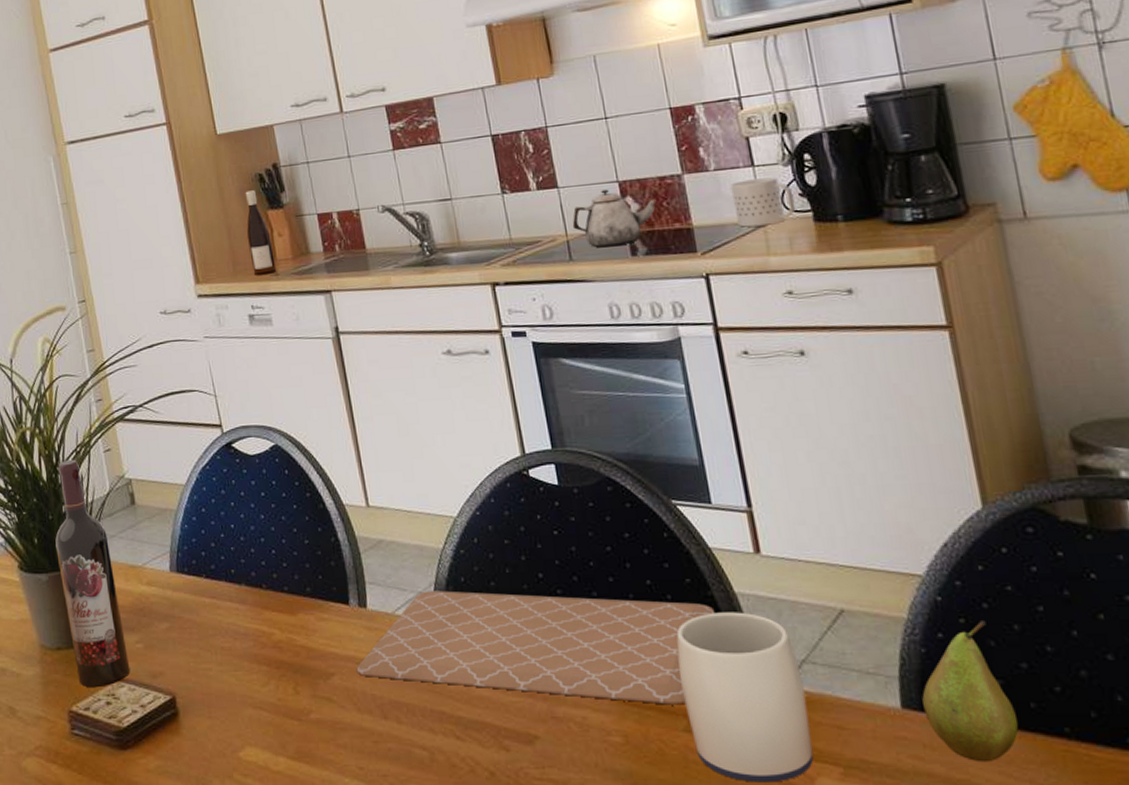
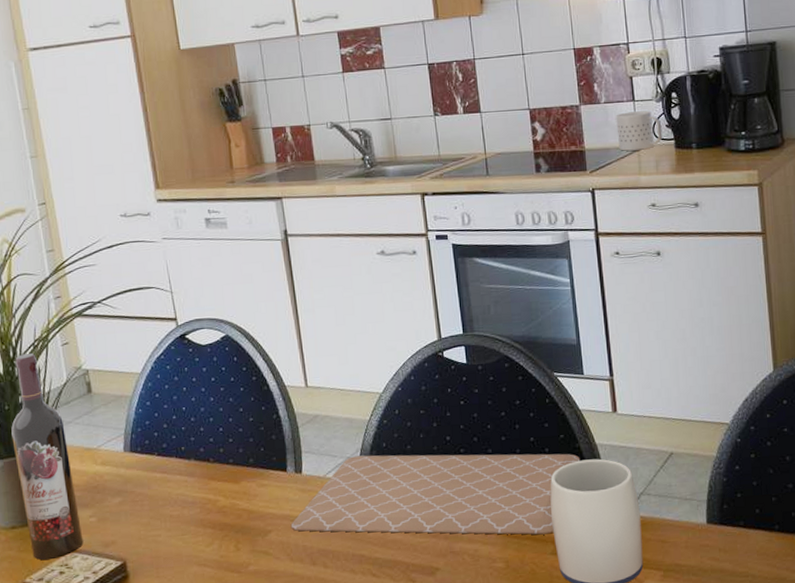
bottle: present [245,190,277,276] -> none [205,104,233,183]
teapot: present [572,189,657,248] -> none [490,115,559,165]
fruit: present [922,621,1019,763] -> none [721,455,783,559]

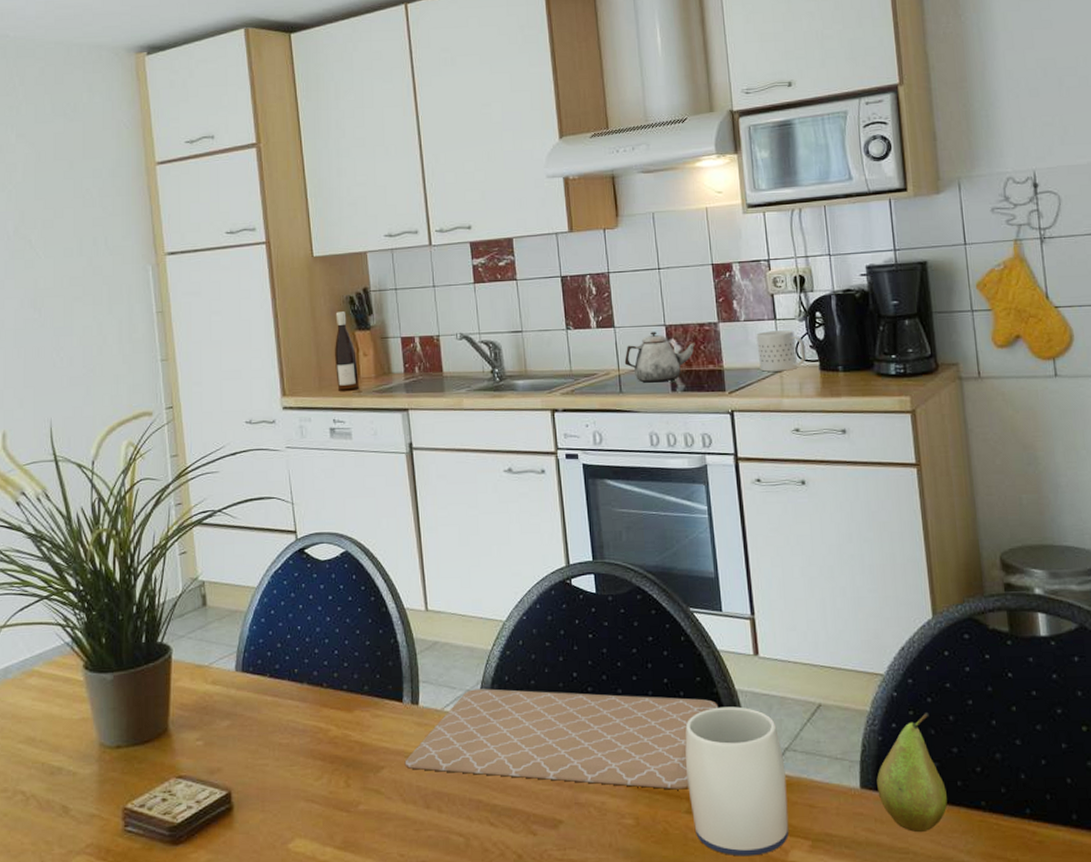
wine bottle: present [11,352,84,561] -> none [124,560,189,785]
bottle: none [205,104,233,183] -> present [334,311,360,392]
teapot: none [490,115,559,165] -> present [624,331,696,383]
fruit: none [721,455,783,559] -> present [877,713,948,833]

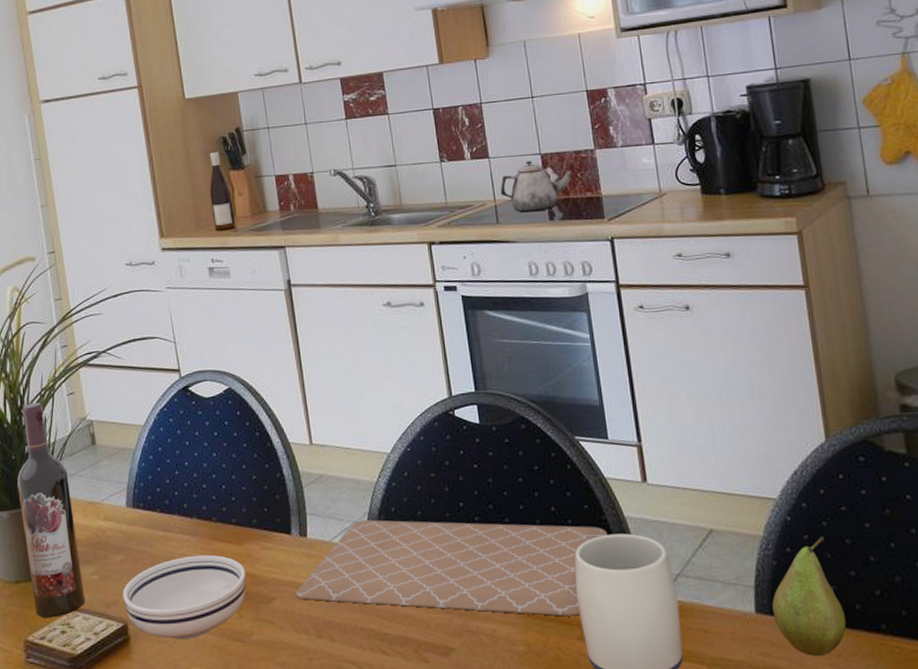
wine bottle: none [124,560,189,785] -> present [17,402,86,618]
bowl: none [227,721,355,809] -> present [122,554,246,639]
mug: present [756,330,807,372] -> none [634,154,687,197]

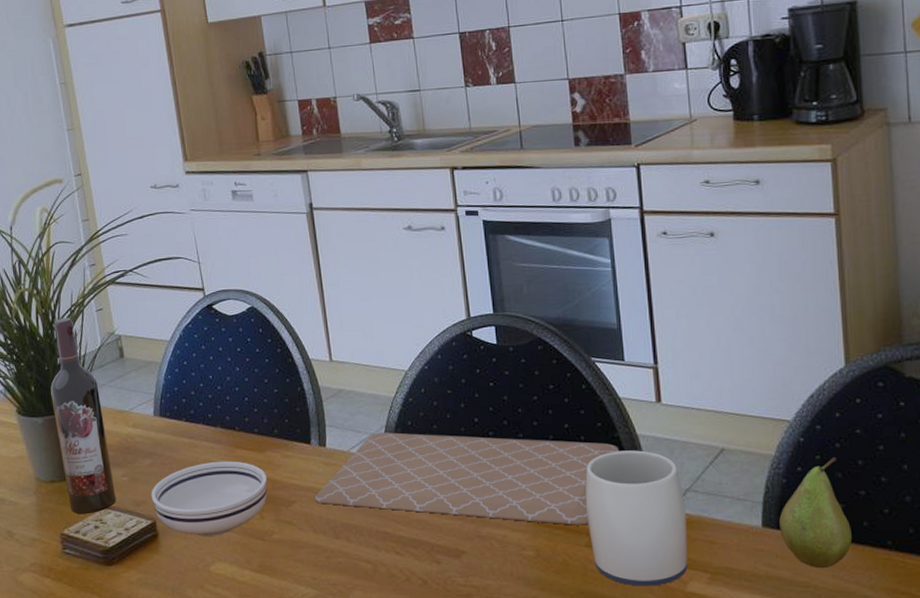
bottle: present [209,152,236,232] -> none [232,76,259,156]
teapot: present [500,161,572,213] -> none [525,86,601,138]

